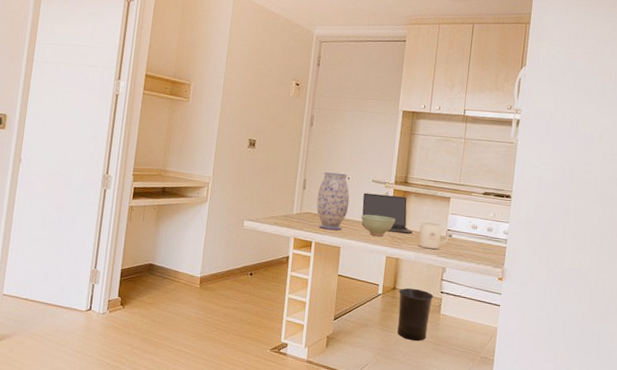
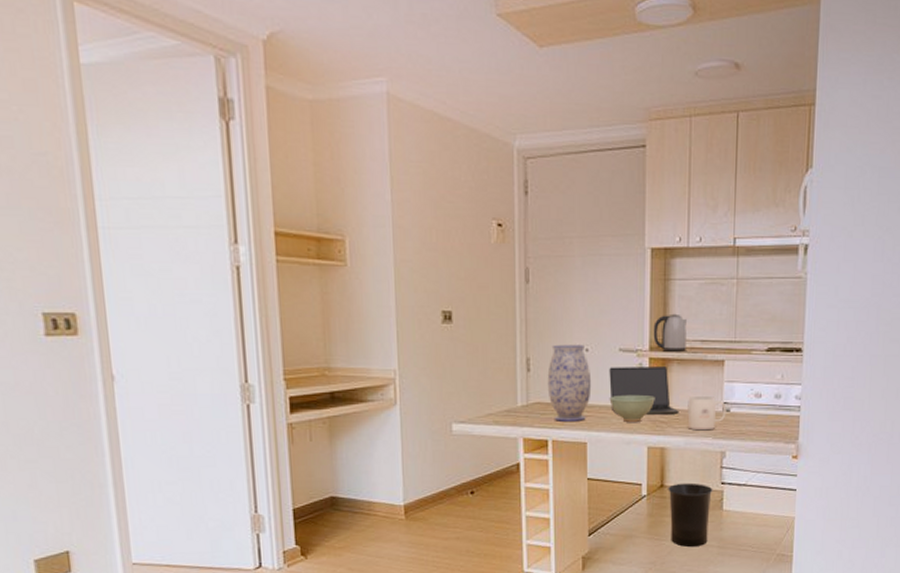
kettle: none [398,159,424,188] -> present [653,313,687,352]

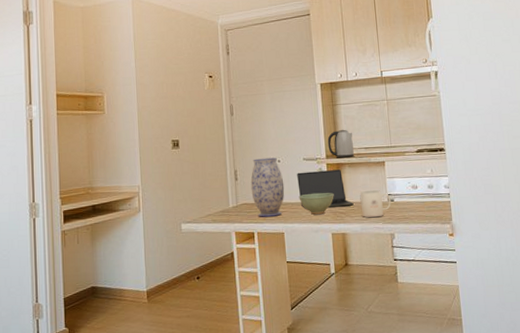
waste bin: present [668,482,713,547] -> none [351,260,389,316]

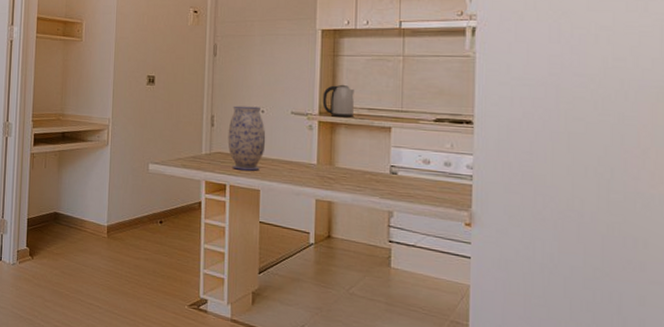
laptop: present [297,169,354,209] -> none [281,127,346,173]
bowl: present [299,192,334,215] -> none [281,151,324,176]
mug: present [359,189,391,218] -> none [354,157,394,190]

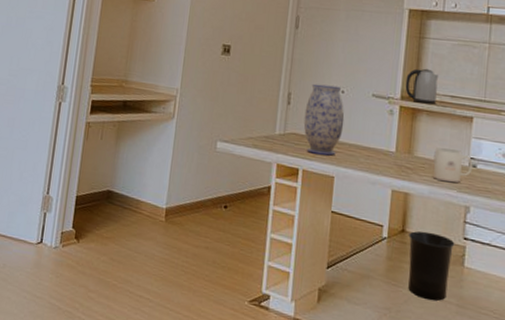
waste bin: none [335,236,381,300] -> present [408,231,455,301]
mug: none [354,157,394,190] -> present [433,147,473,183]

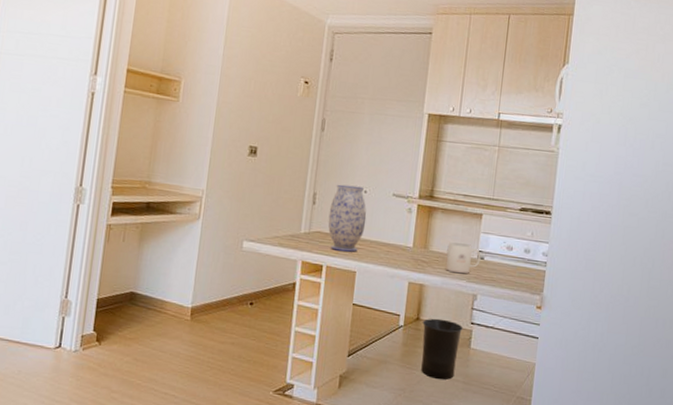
kettle: present [405,68,438,105] -> none [423,169,453,203]

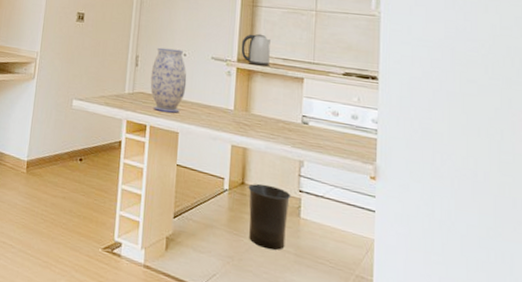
kettle: none [423,169,453,203] -> present [241,33,271,67]
mug: present [445,241,481,274] -> none [268,105,305,139]

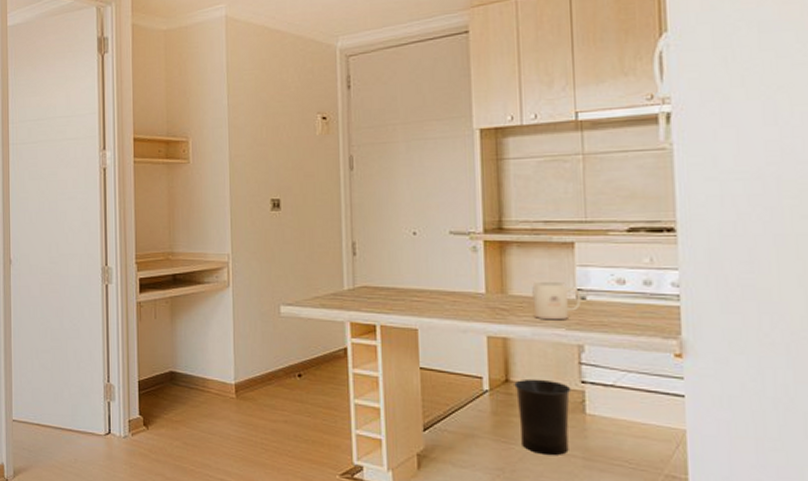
vase: present [150,47,187,113] -> none [373,228,421,306]
kettle: present [241,33,271,67] -> none [487,194,526,234]
mug: none [268,105,305,139] -> present [532,281,582,321]

